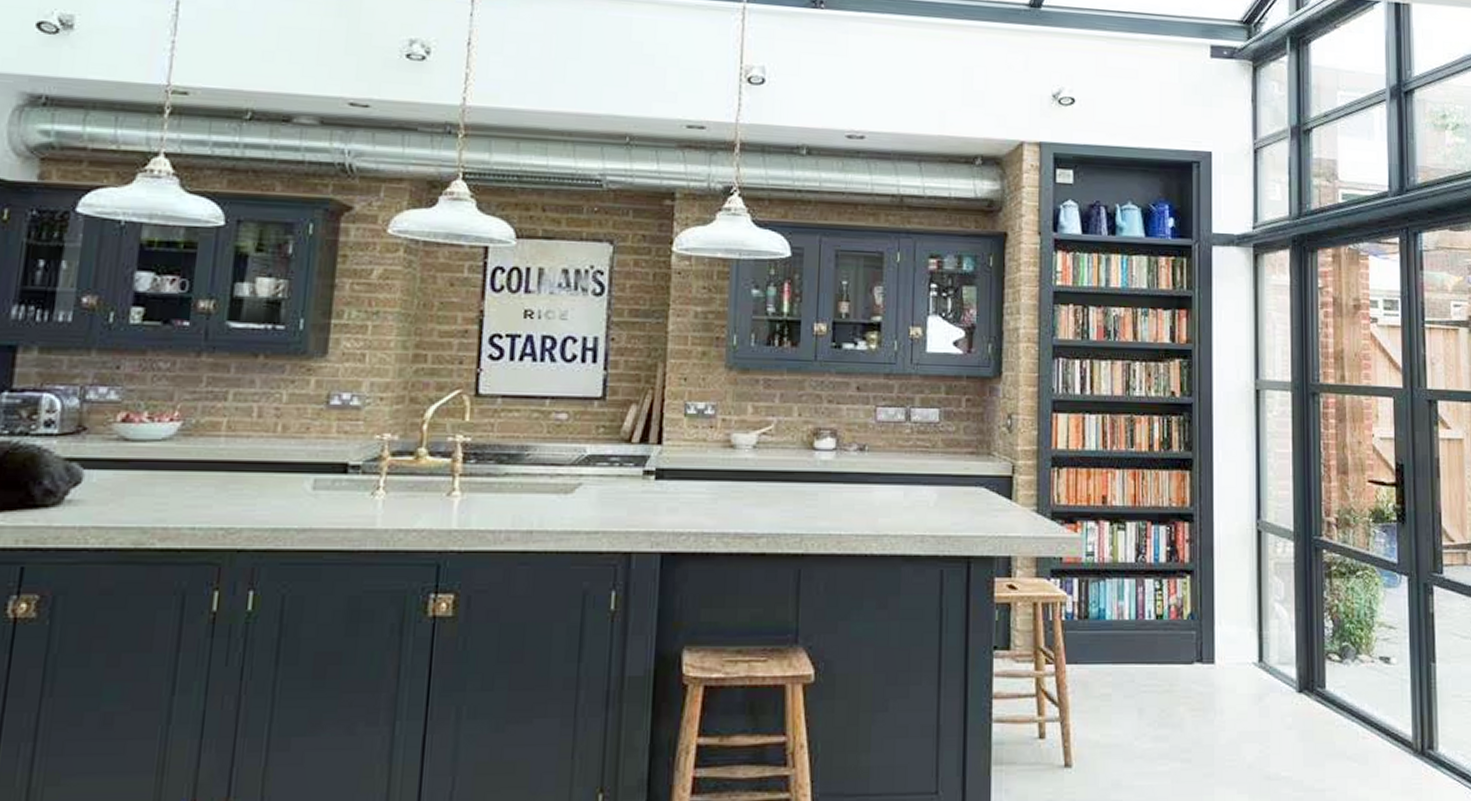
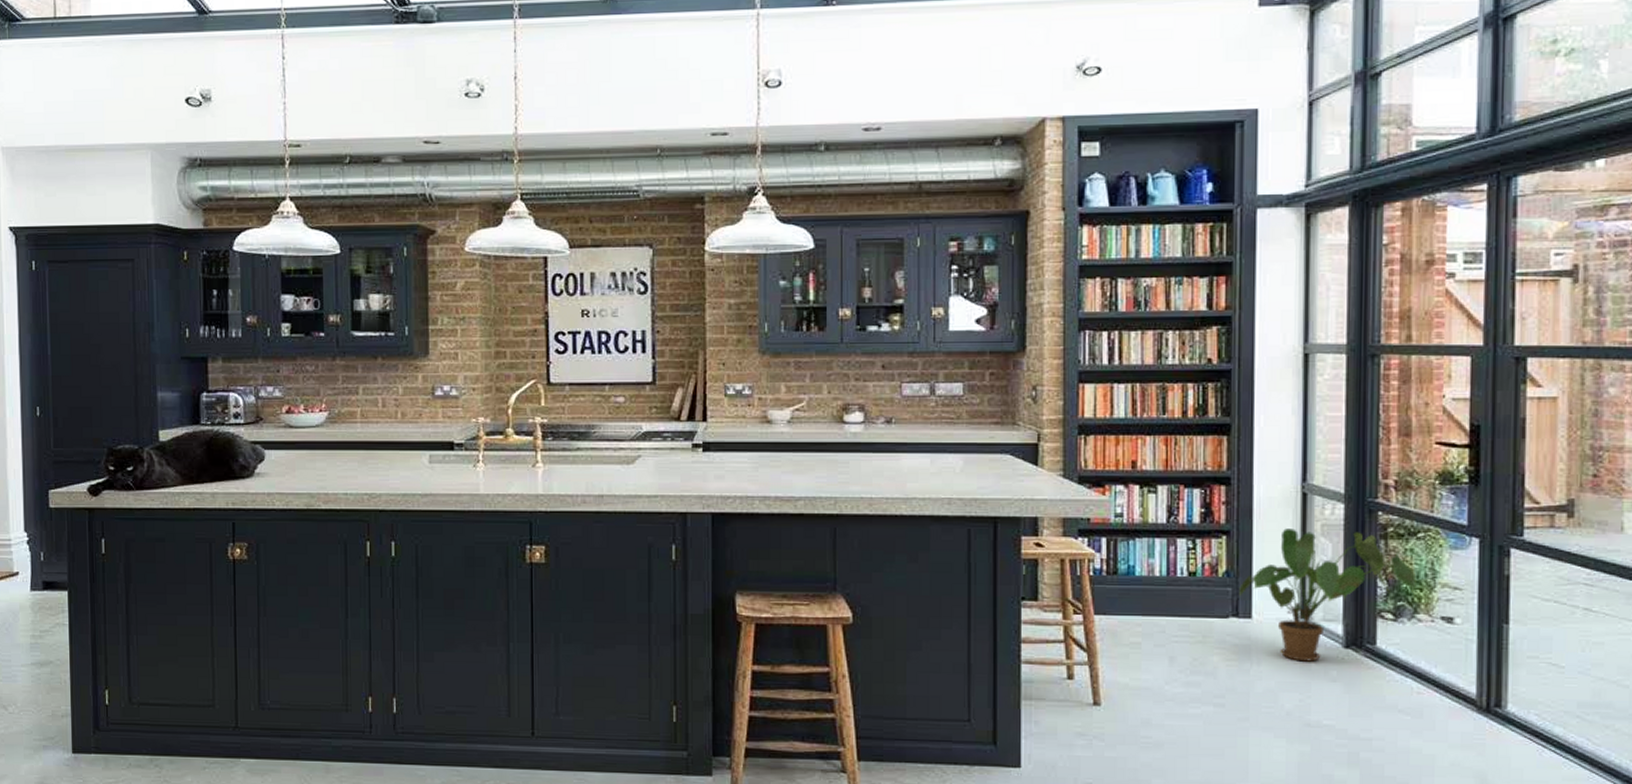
house plant: none [1203,567,1358,709] -> present [1239,529,1417,662]

